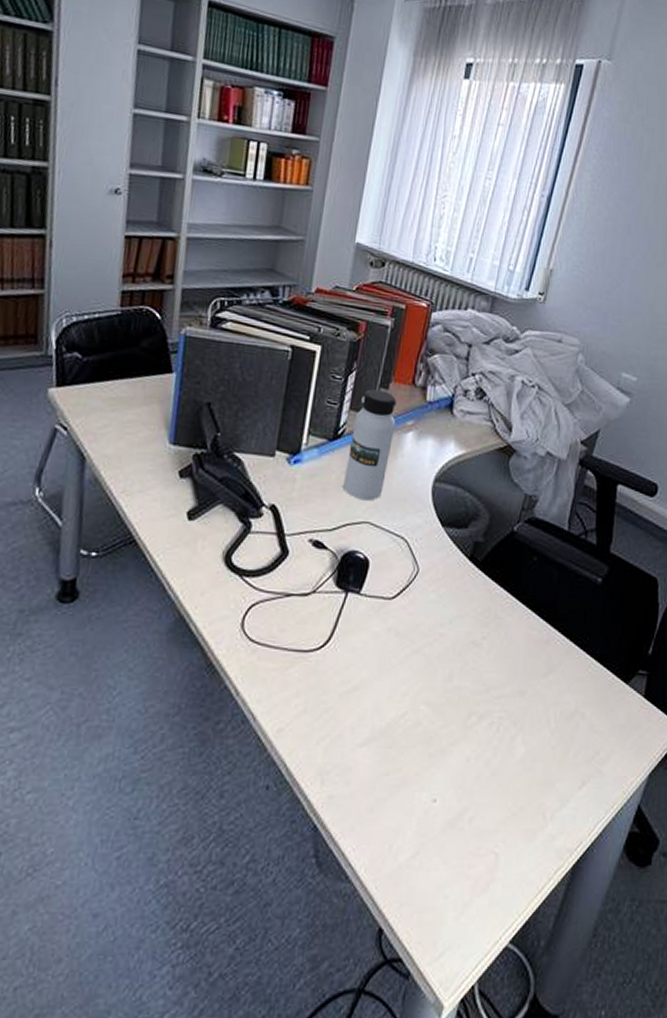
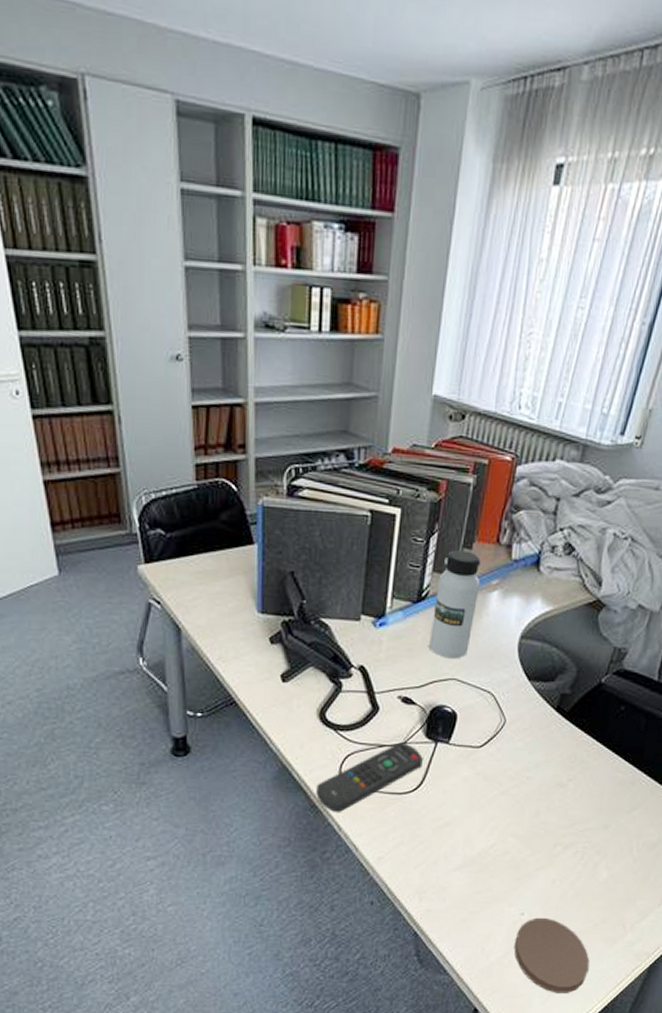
remote control: none [214,591,332,674] -> present [316,742,423,813]
coaster: none [425,805,508,905] -> present [514,917,590,993]

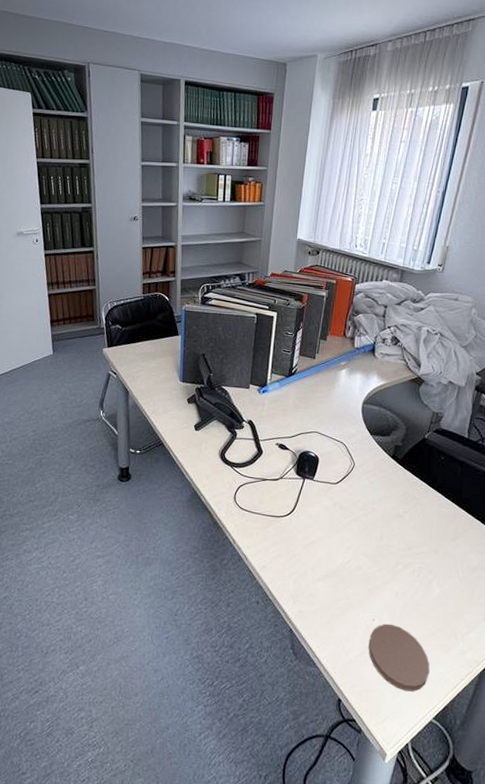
remote control: present [316,742,423,813] -> none [217,477,295,530]
water bottle: present [429,550,481,659] -> none [298,341,333,417]

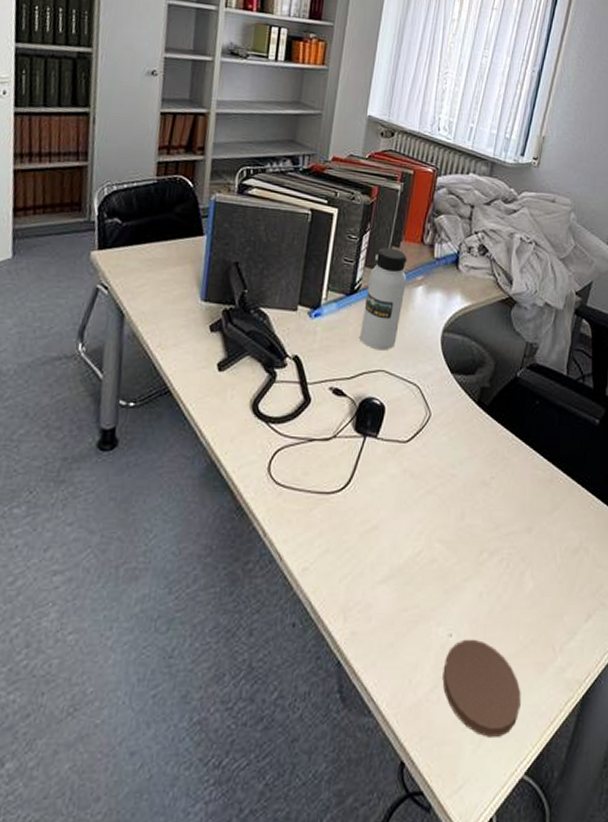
water bottle: none [298,341,333,417] -> present [360,247,407,351]

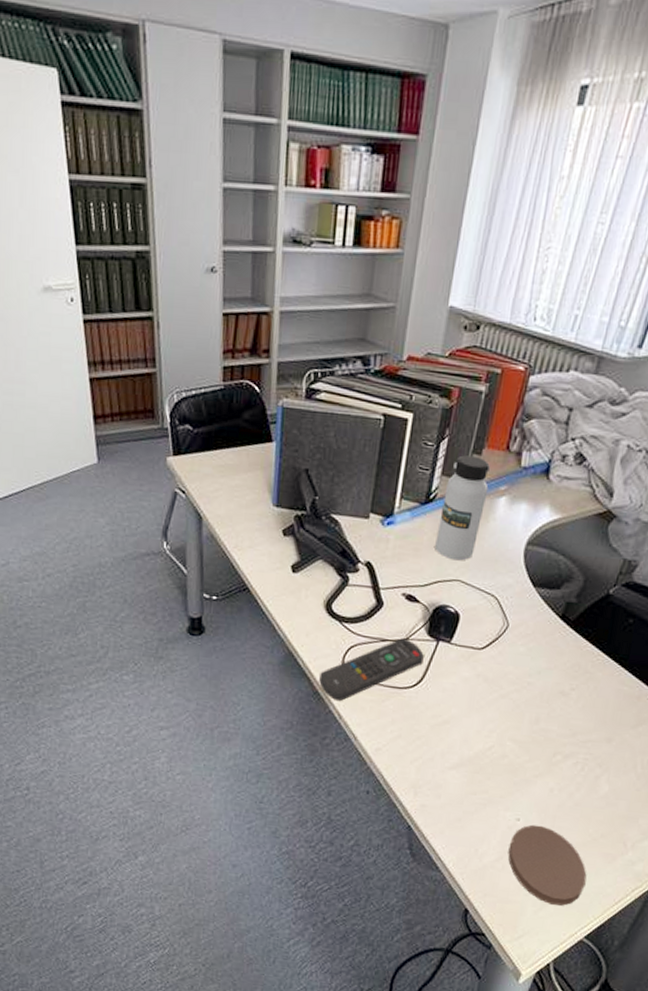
remote control: none [243,436,352,516] -> present [319,638,424,702]

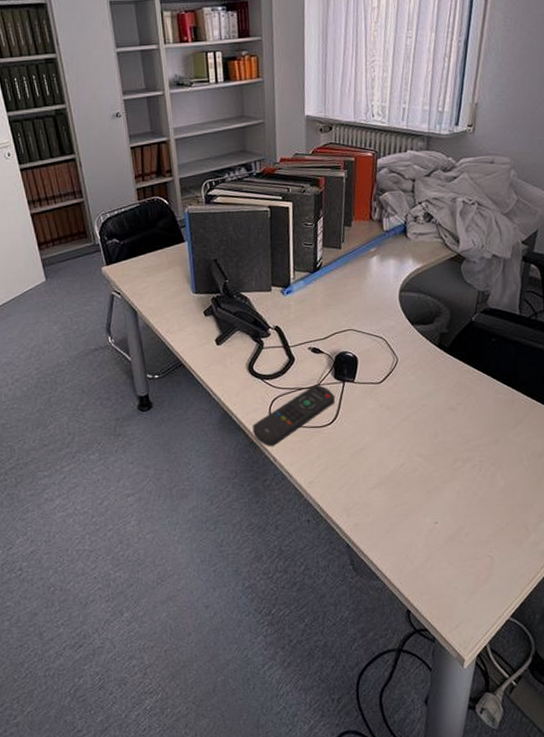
water bottle: present [435,455,490,561] -> none [327,228,362,314]
coaster: present [508,824,587,906] -> none [433,524,502,592]

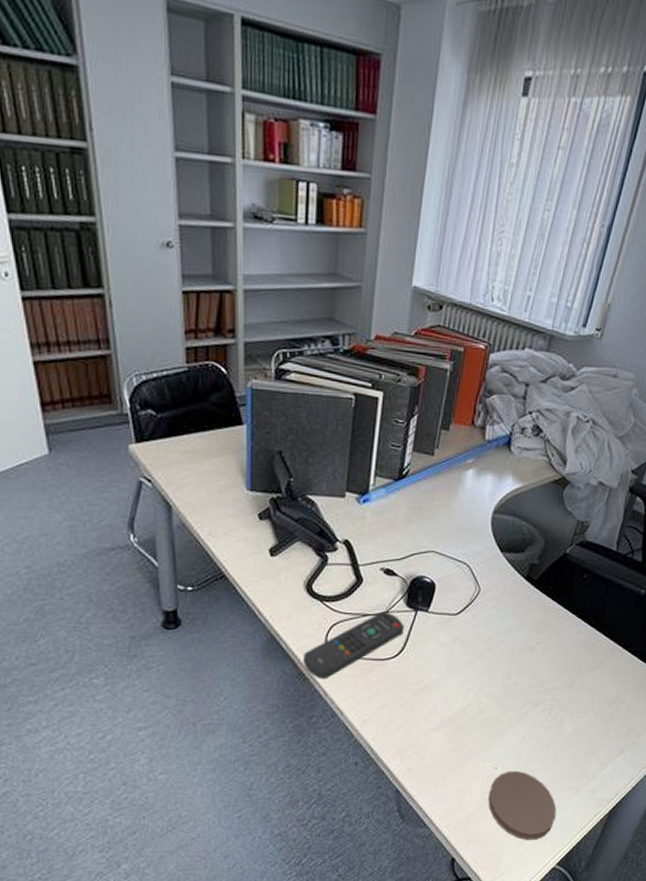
coaster: none [433,524,502,592] -> present [488,770,557,840]

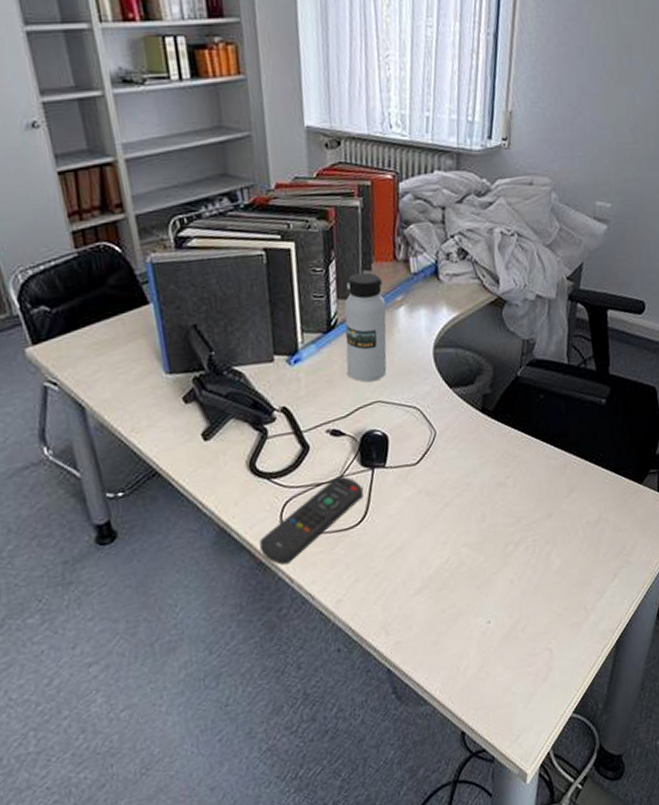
water bottle: none [409,431,457,533] -> present [344,272,387,383]
coaster: present [488,770,557,840] -> none [487,619,562,694]

